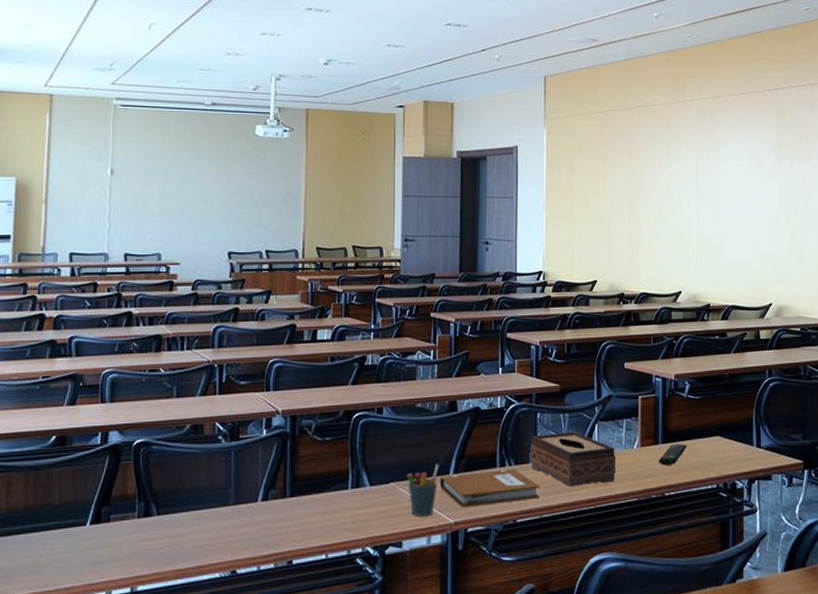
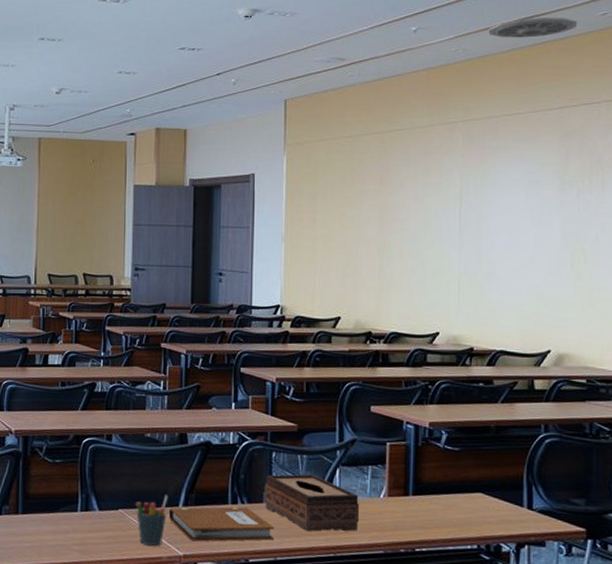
remote control: present [659,444,687,465] -> none [409,497,442,519]
ceiling vent: none [716,10,787,27] -> present [488,18,578,38]

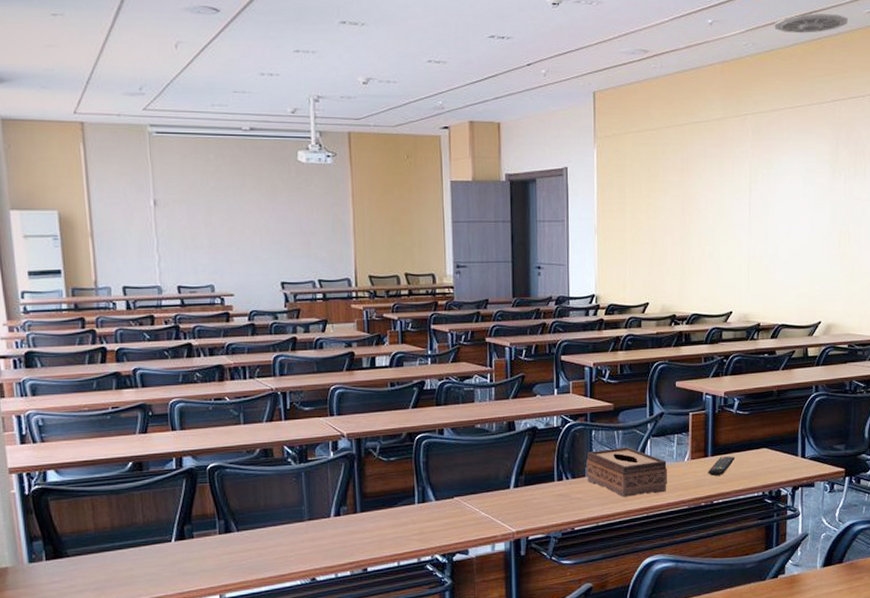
pen holder: present [135,495,168,546] -> none [470,480,500,527]
notebook: present [169,507,275,542] -> none [502,482,596,518]
remote control: none [409,497,442,519] -> present [708,456,735,476]

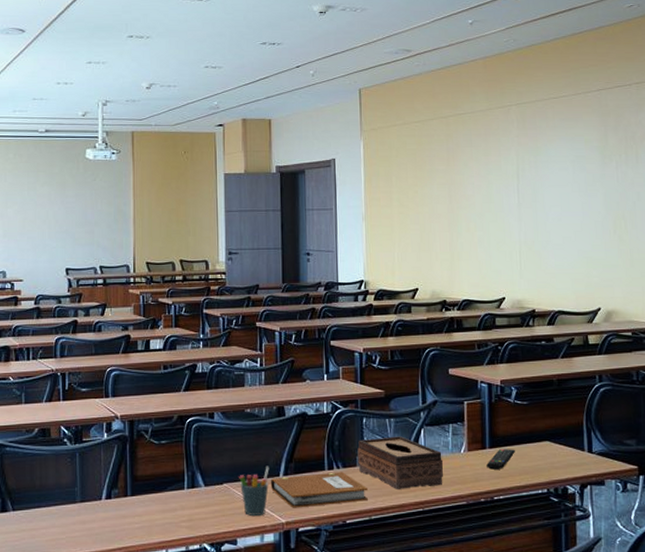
pen holder: none [470,480,500,527] -> present [239,467,270,516]
notebook: none [502,482,596,518] -> present [271,471,369,508]
ceiling vent: present [774,13,849,33] -> none [534,10,609,28]

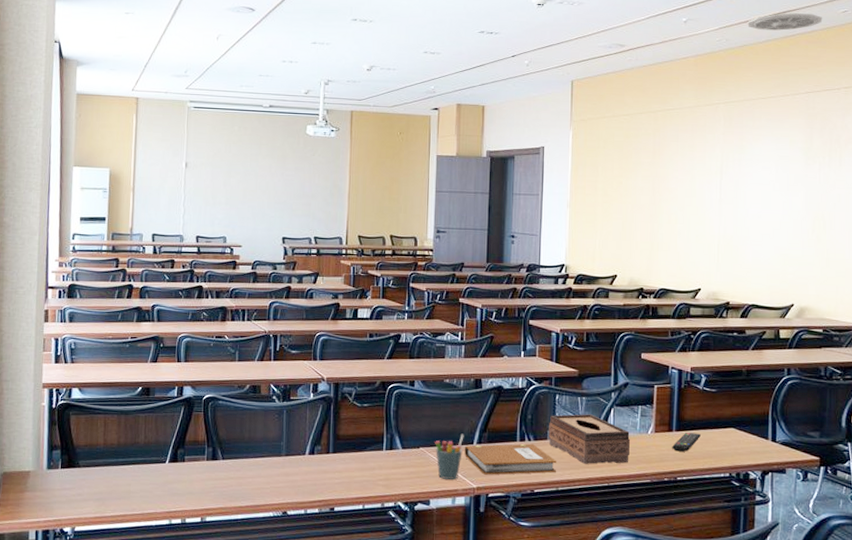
ceiling vent: none [534,10,609,28] -> present [747,13,823,31]

